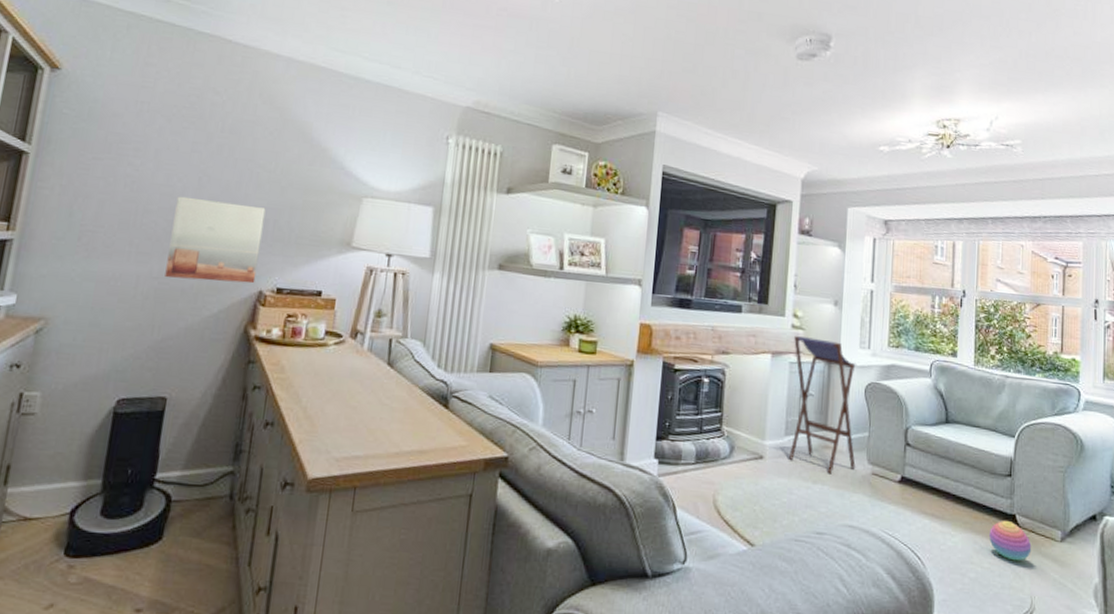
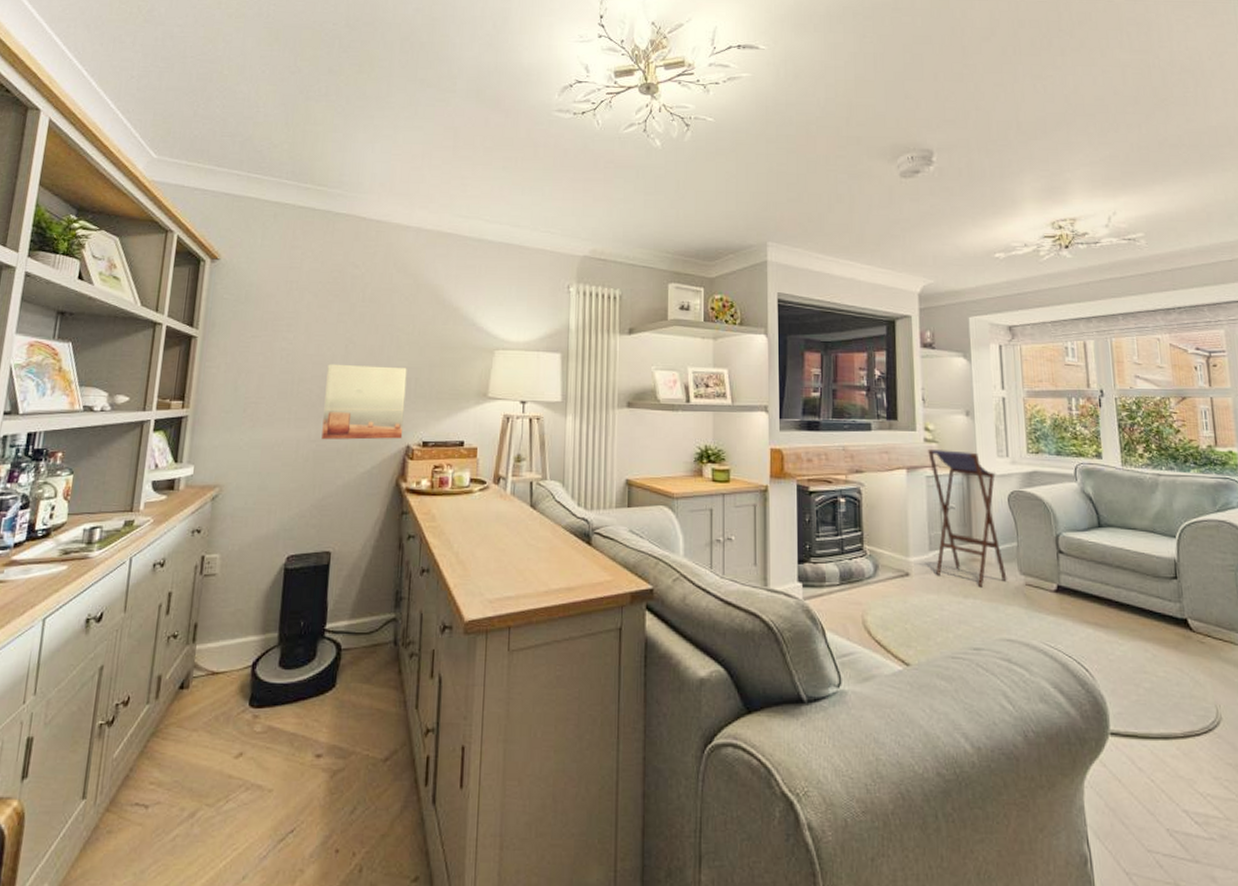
stacking toy: present [989,521,1032,561] -> none [1160,626,1210,668]

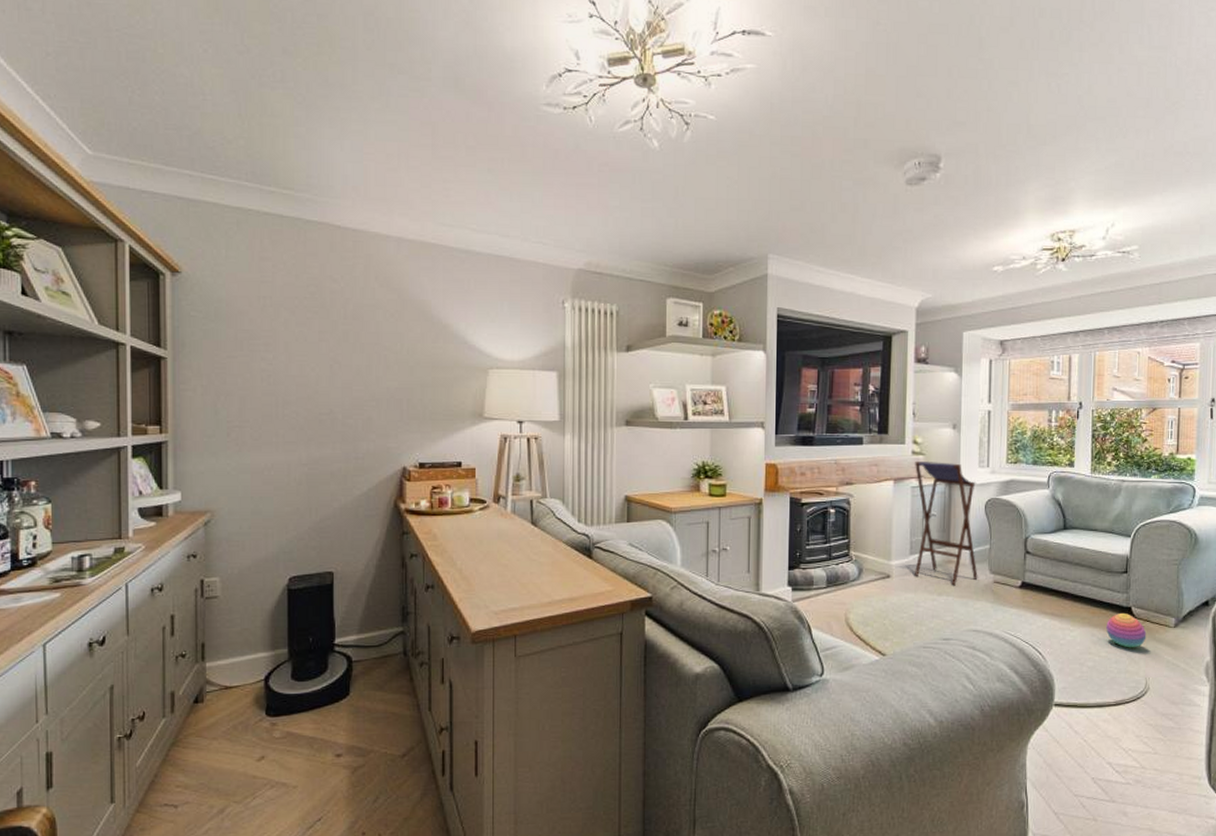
wall art: present [321,363,407,440] -> none [313,385,398,464]
stacking toy: none [1160,626,1210,668] -> present [1106,613,1147,648]

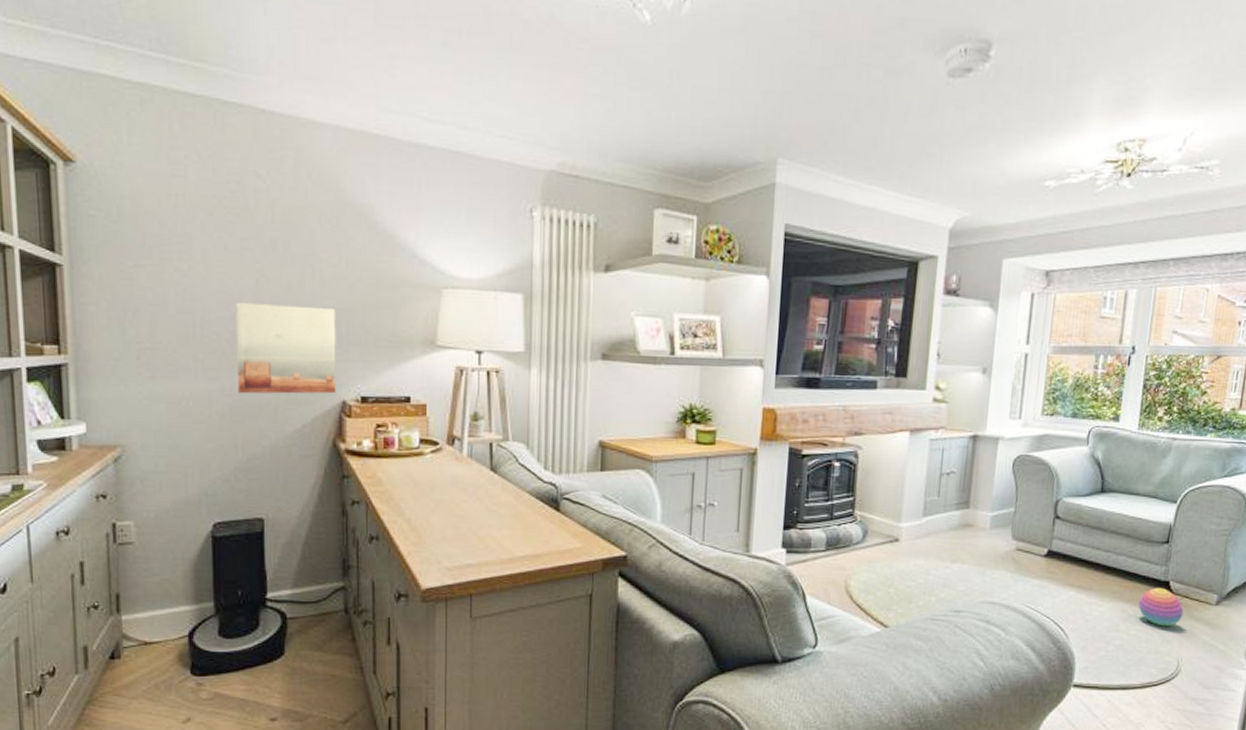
wall art: none [313,385,398,464] -> present [236,302,336,394]
stool: present [915,460,978,586] -> none [927,409,1003,553]

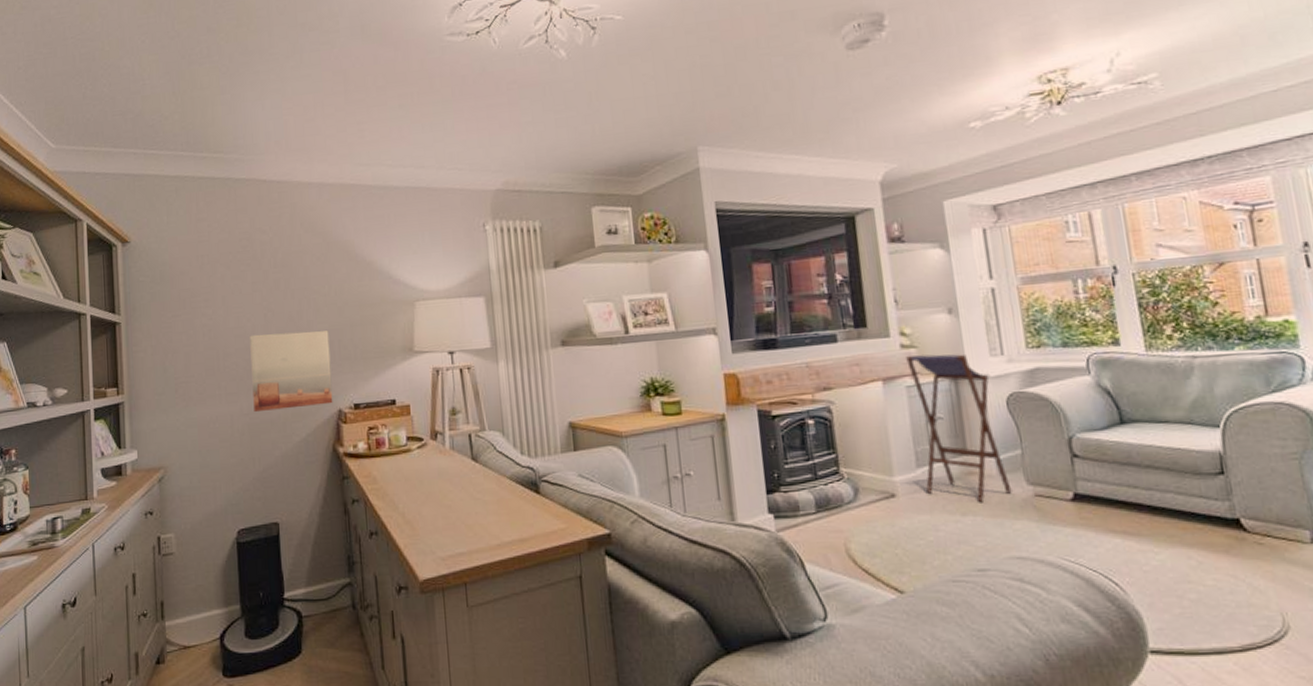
stool: none [927,409,1003,553] -> present [906,354,1012,503]
stacking toy: present [1138,588,1184,627] -> none [1206,527,1271,574]

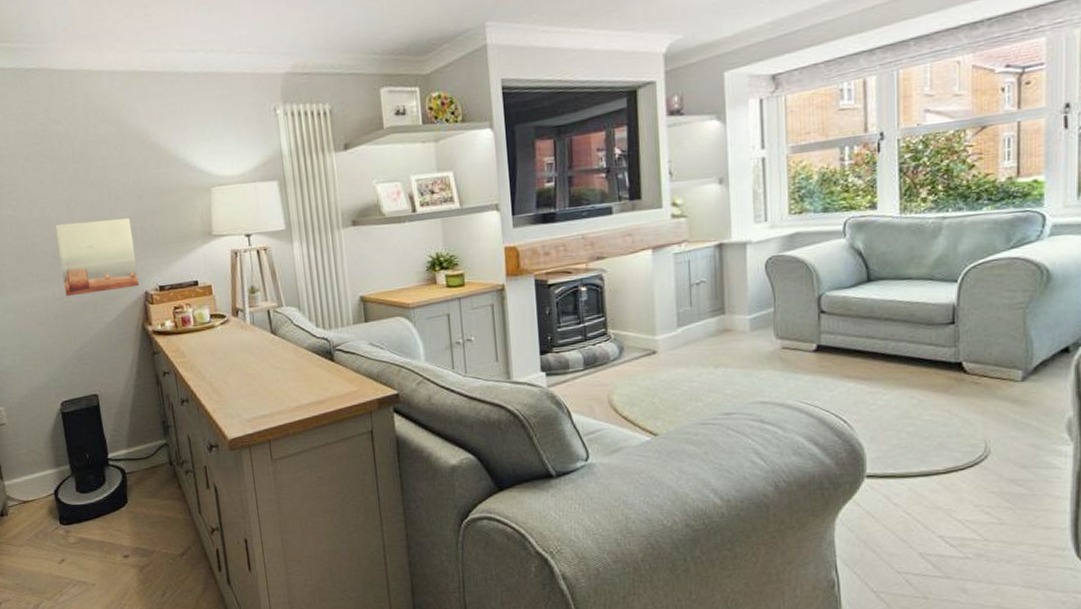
stool: present [906,354,1012,503] -> none [676,222,762,356]

